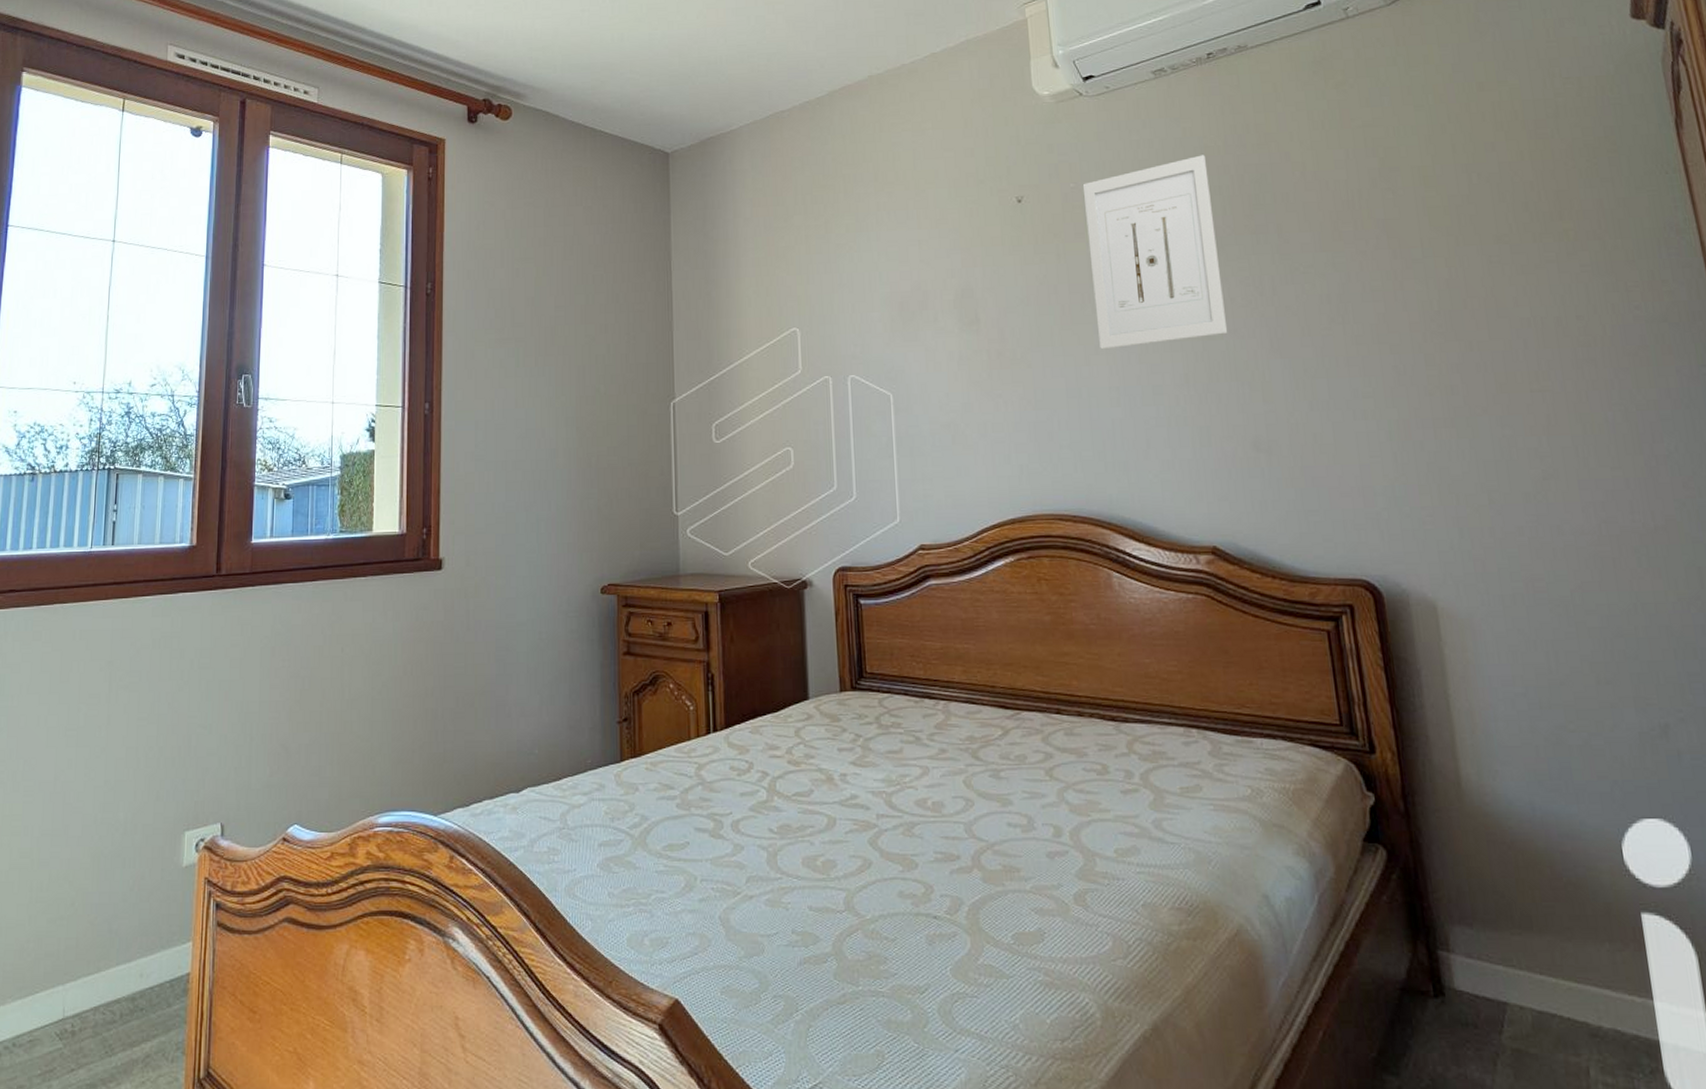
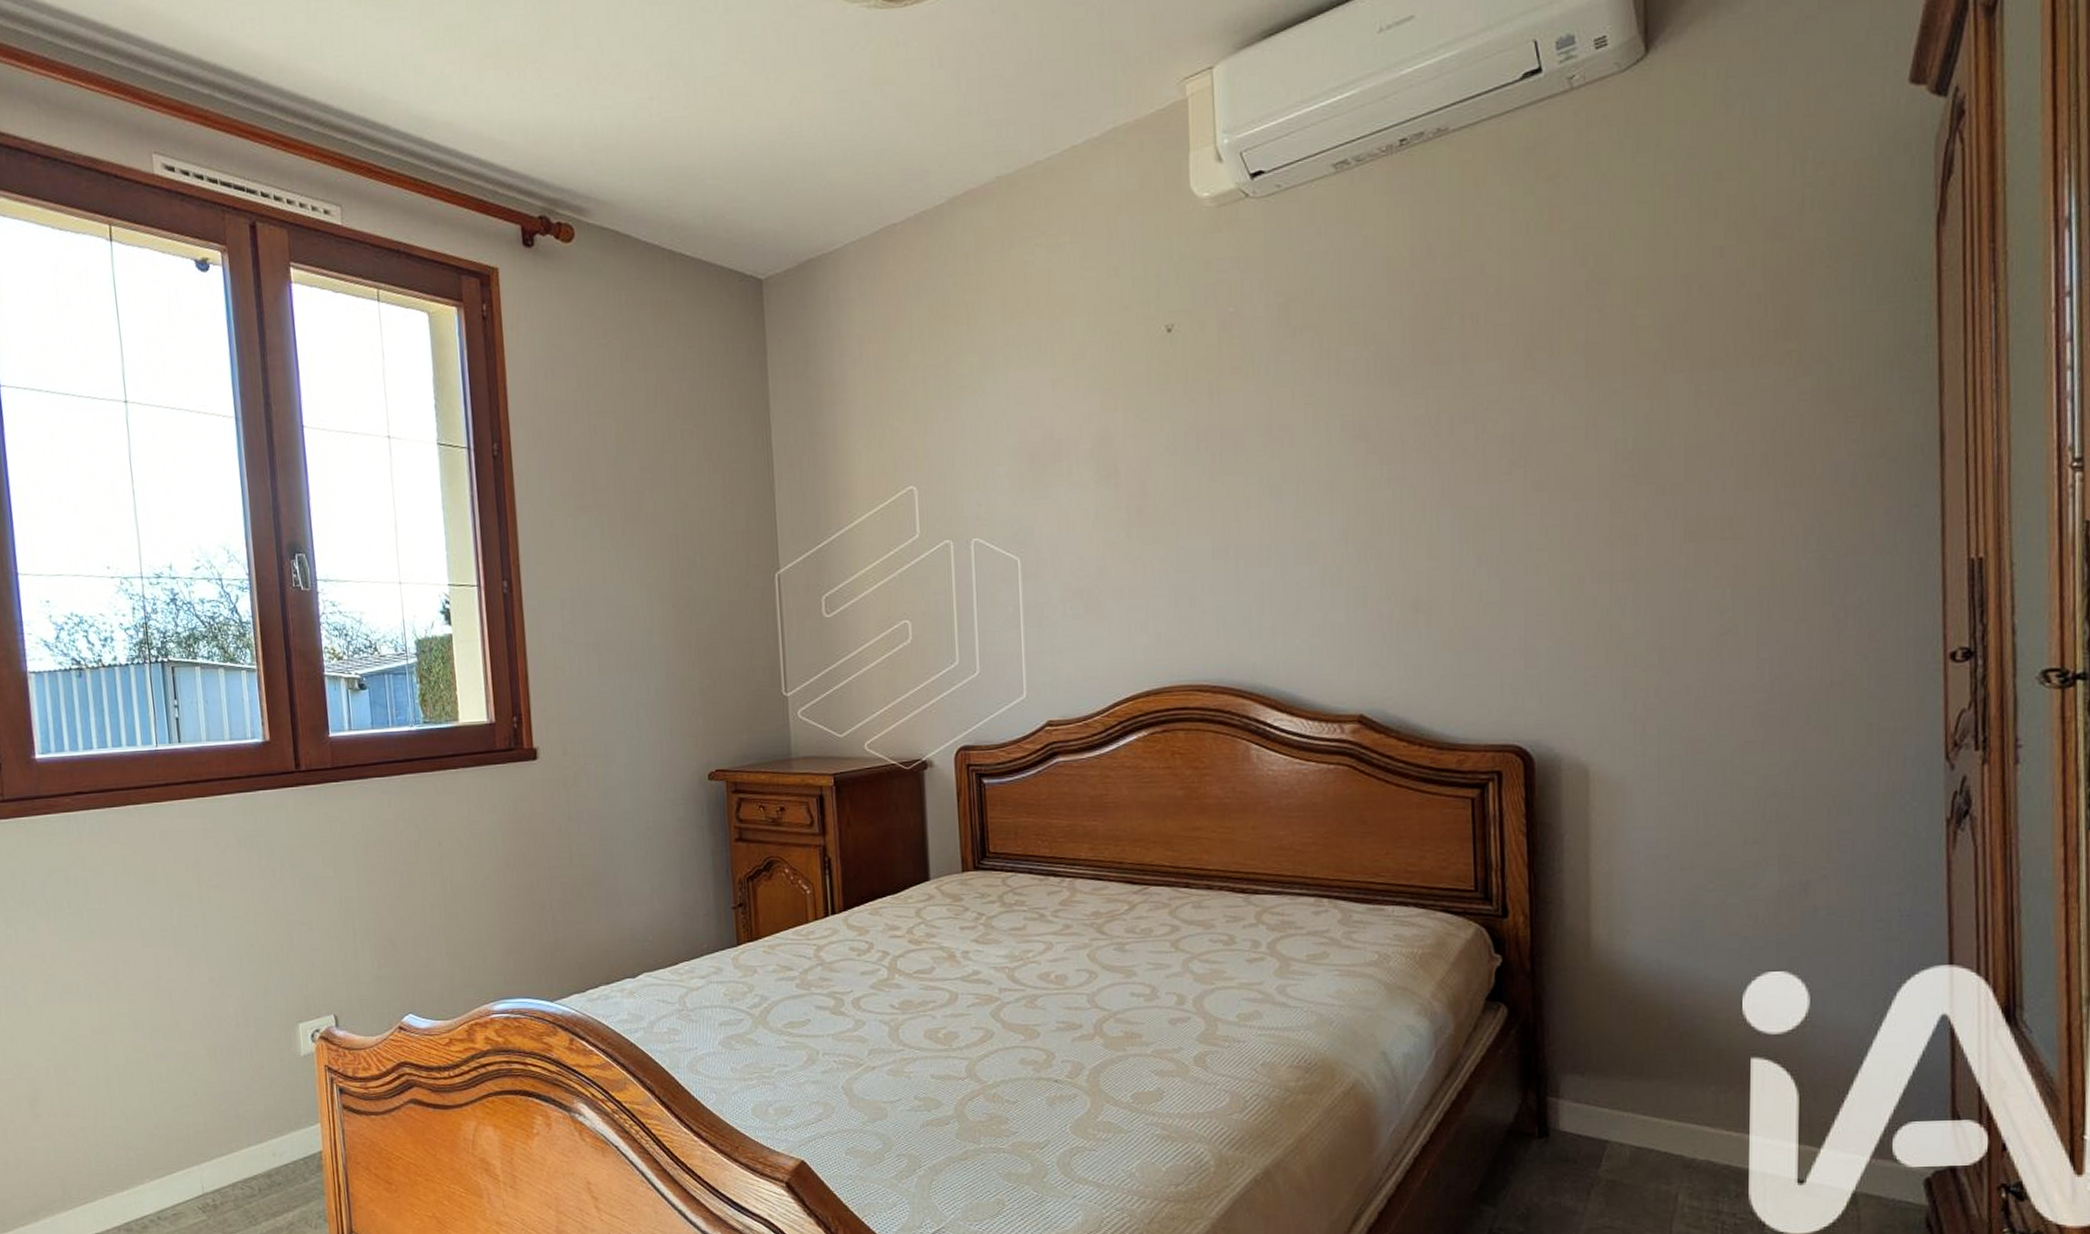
wall art: present [1082,155,1228,350] -> none [1242,268,1396,504]

